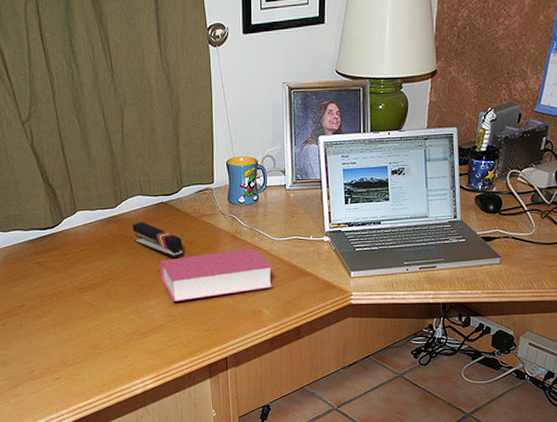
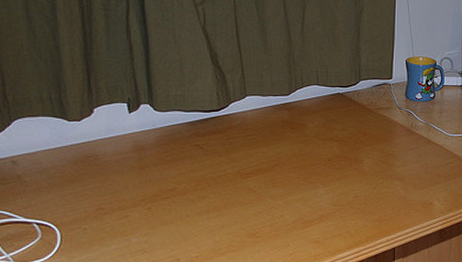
stapler: present [132,222,184,258] -> none [305,110,358,148]
book: present [160,248,273,302] -> none [331,142,446,191]

